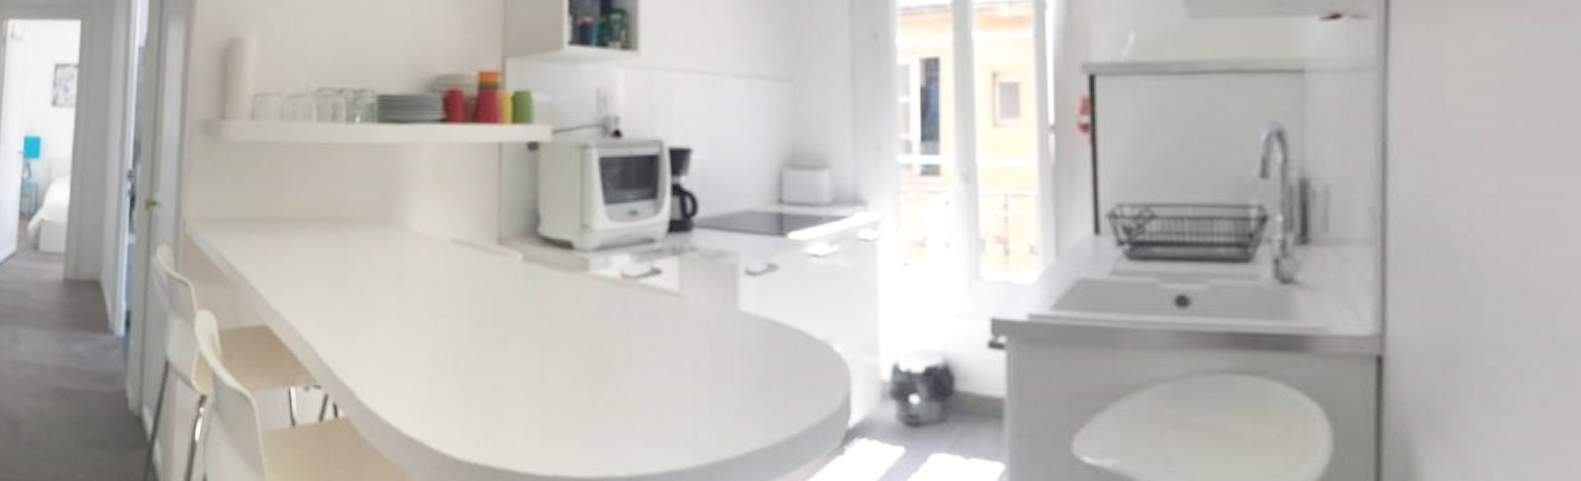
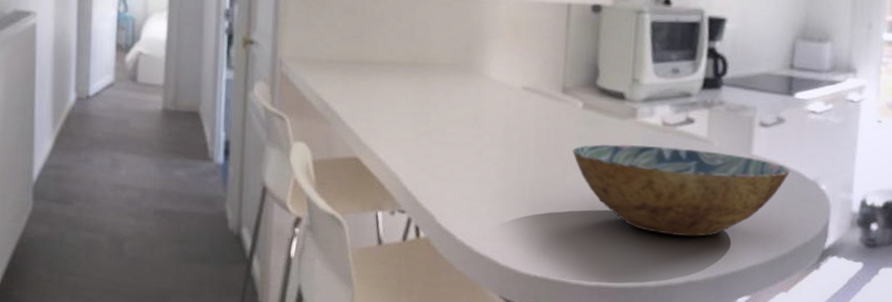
bowl: none [513,301,792,414] -> present [572,144,791,237]

